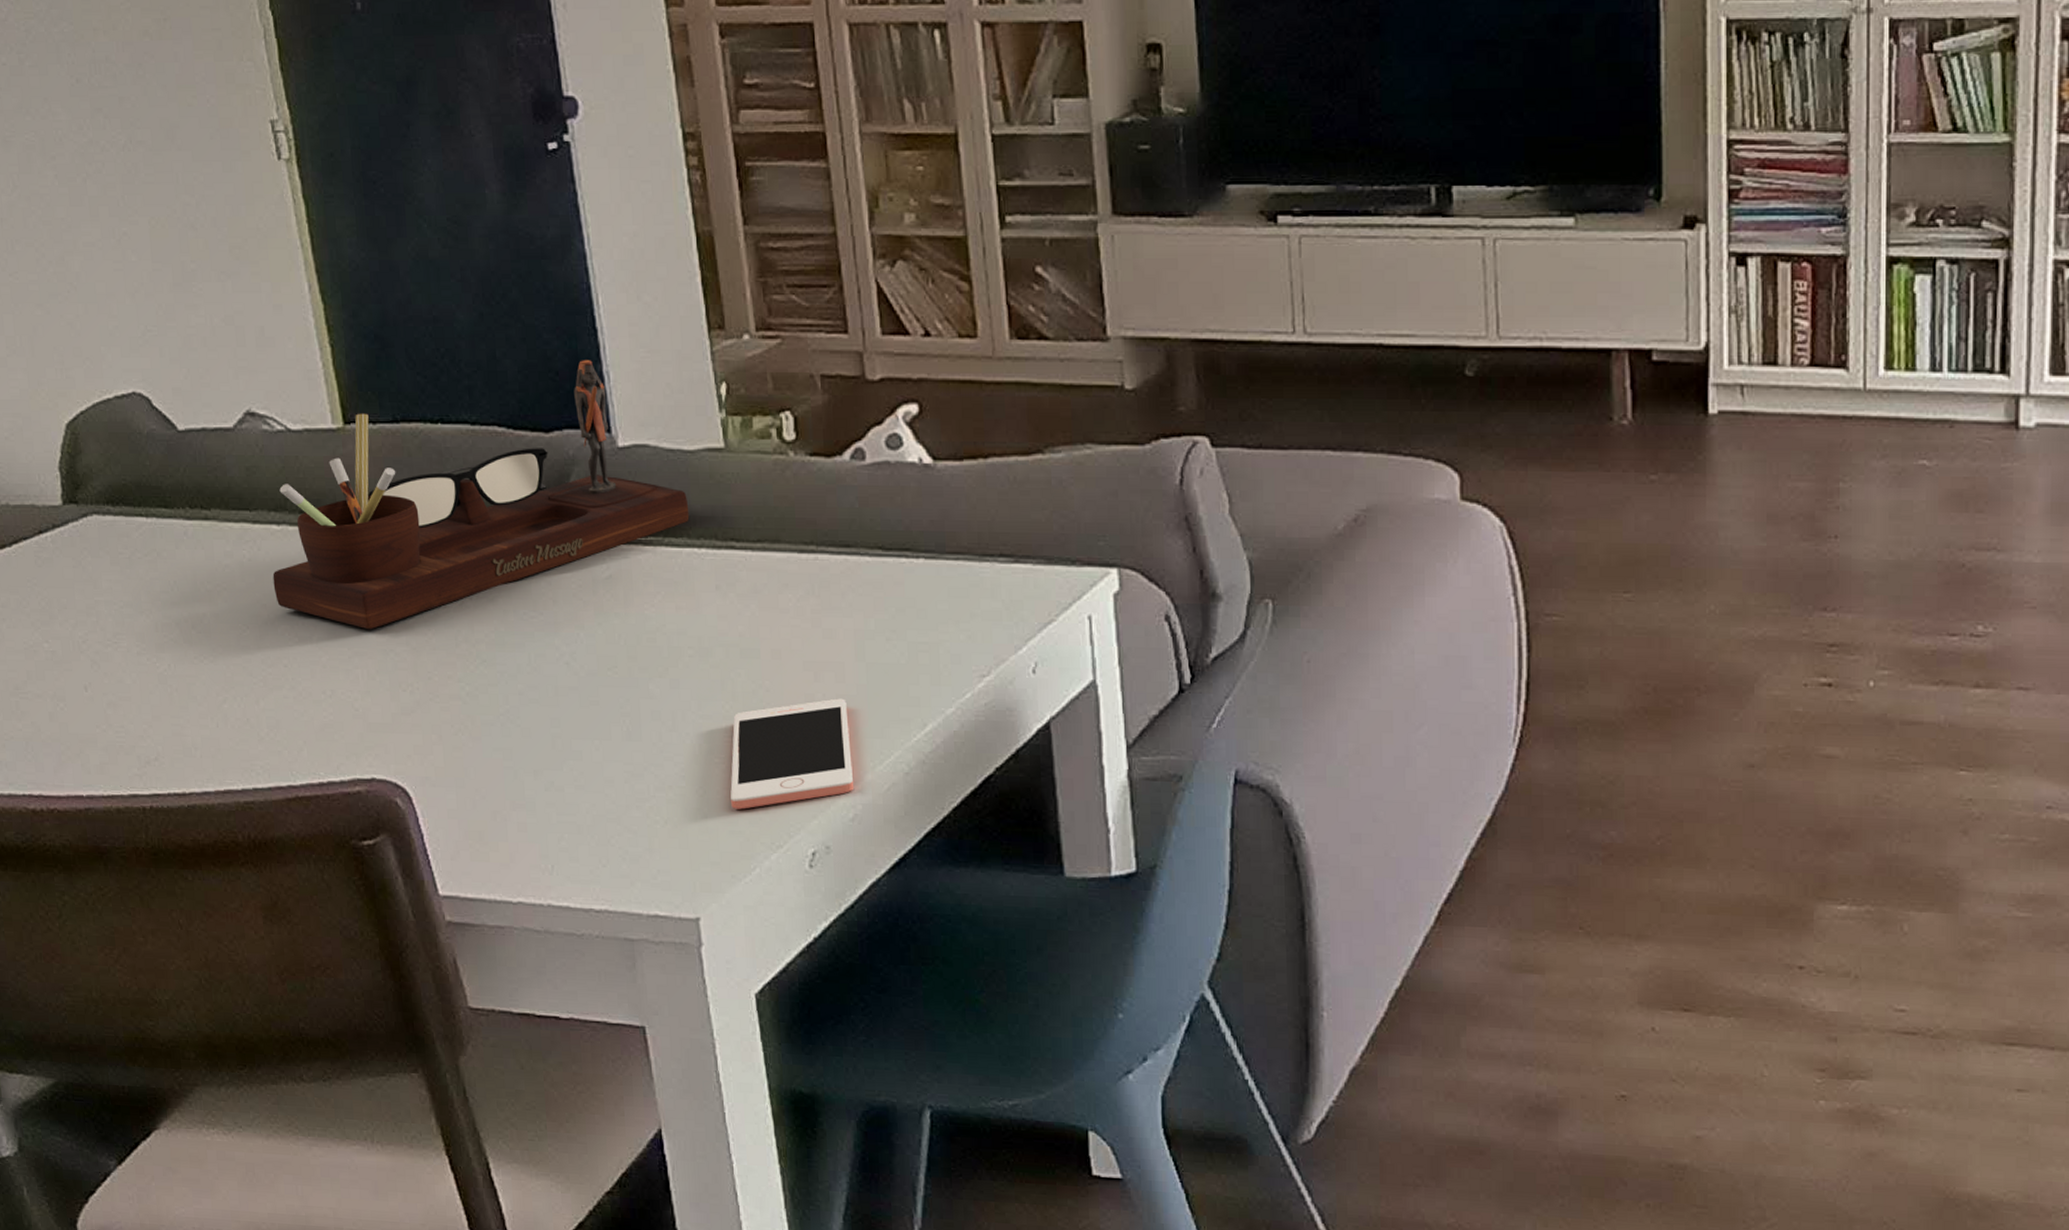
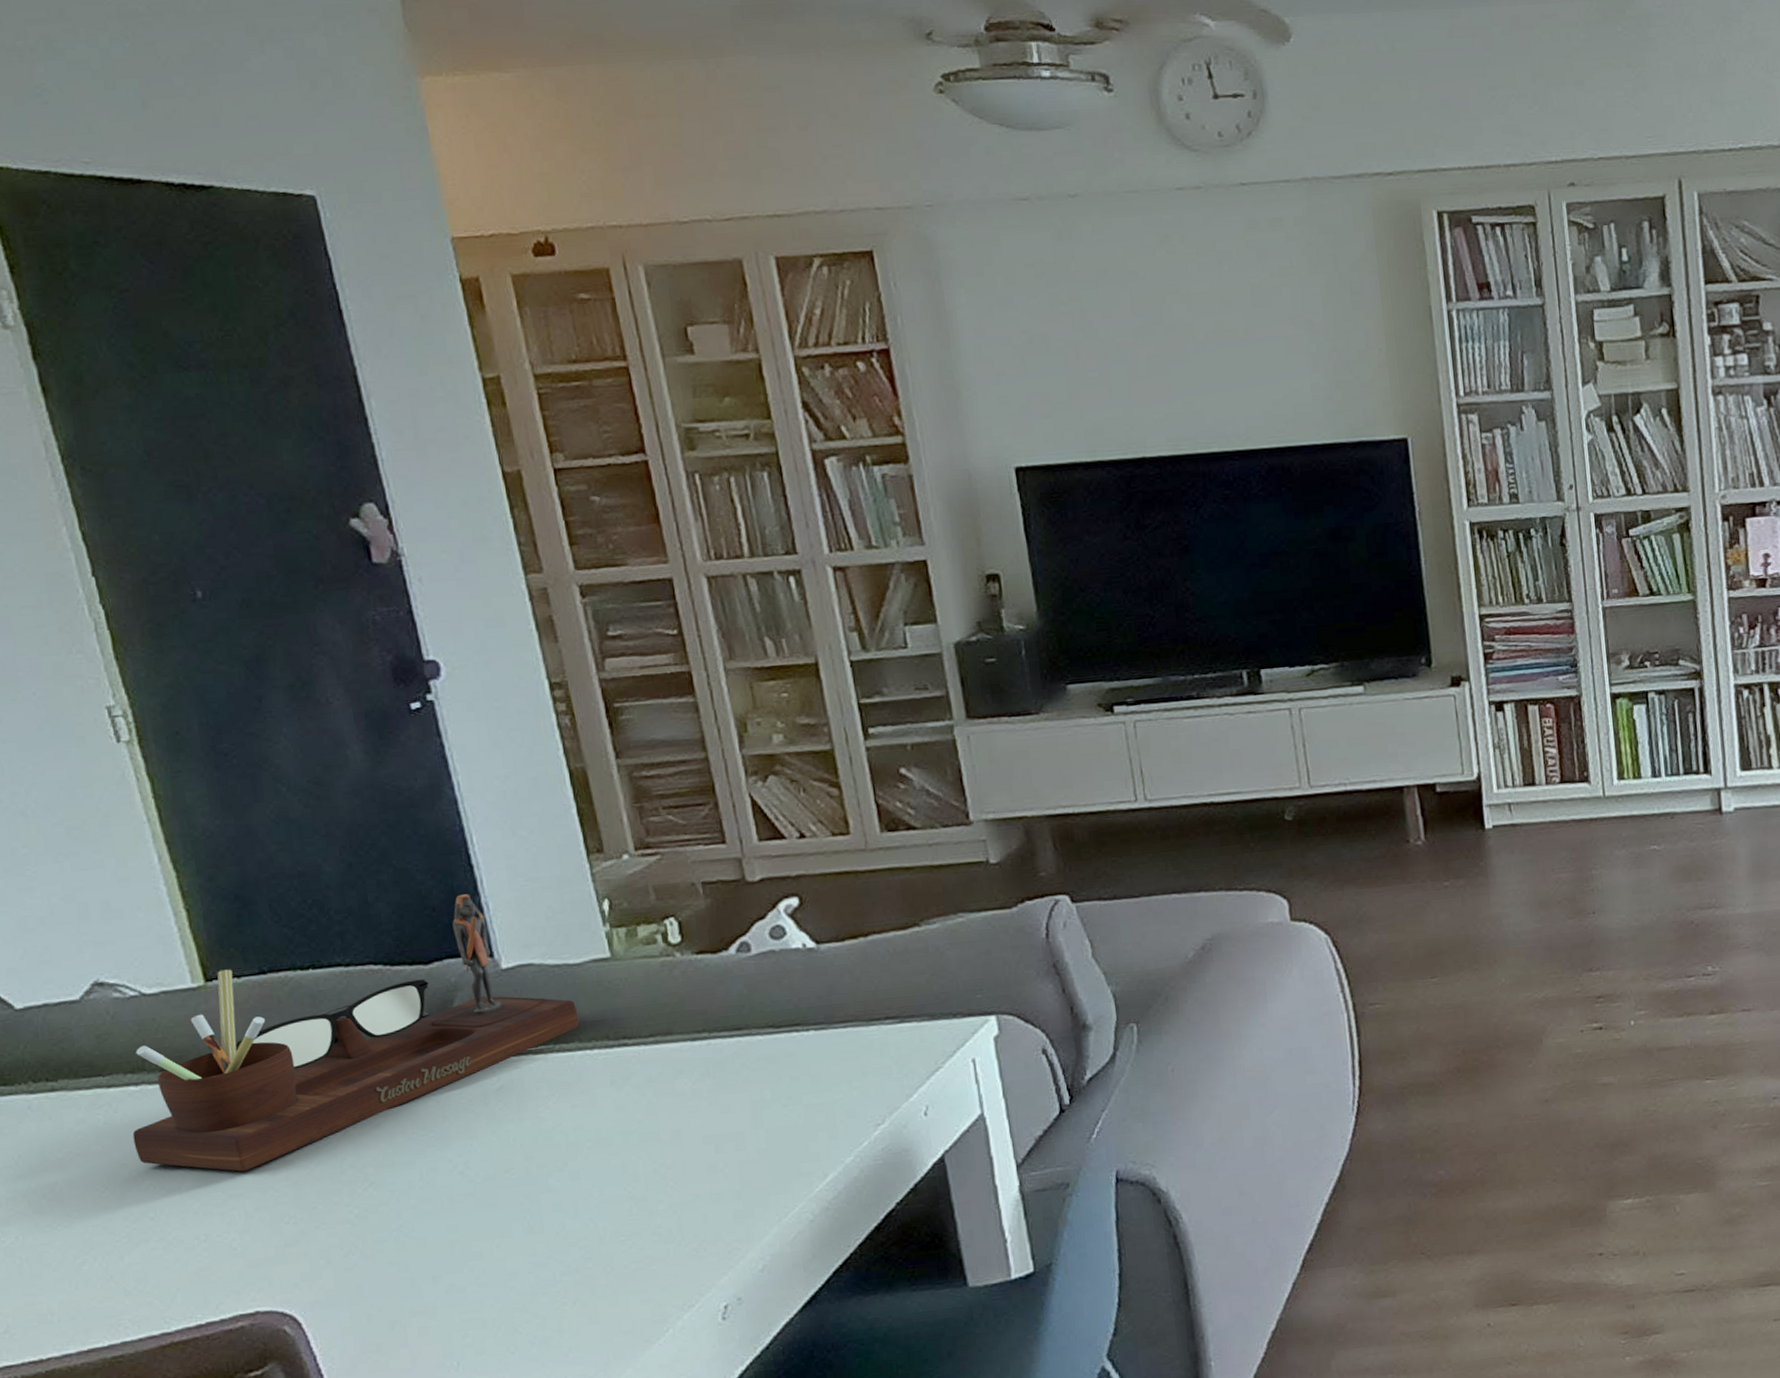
cell phone: present [730,698,855,810] -> none [636,1164,762,1280]

